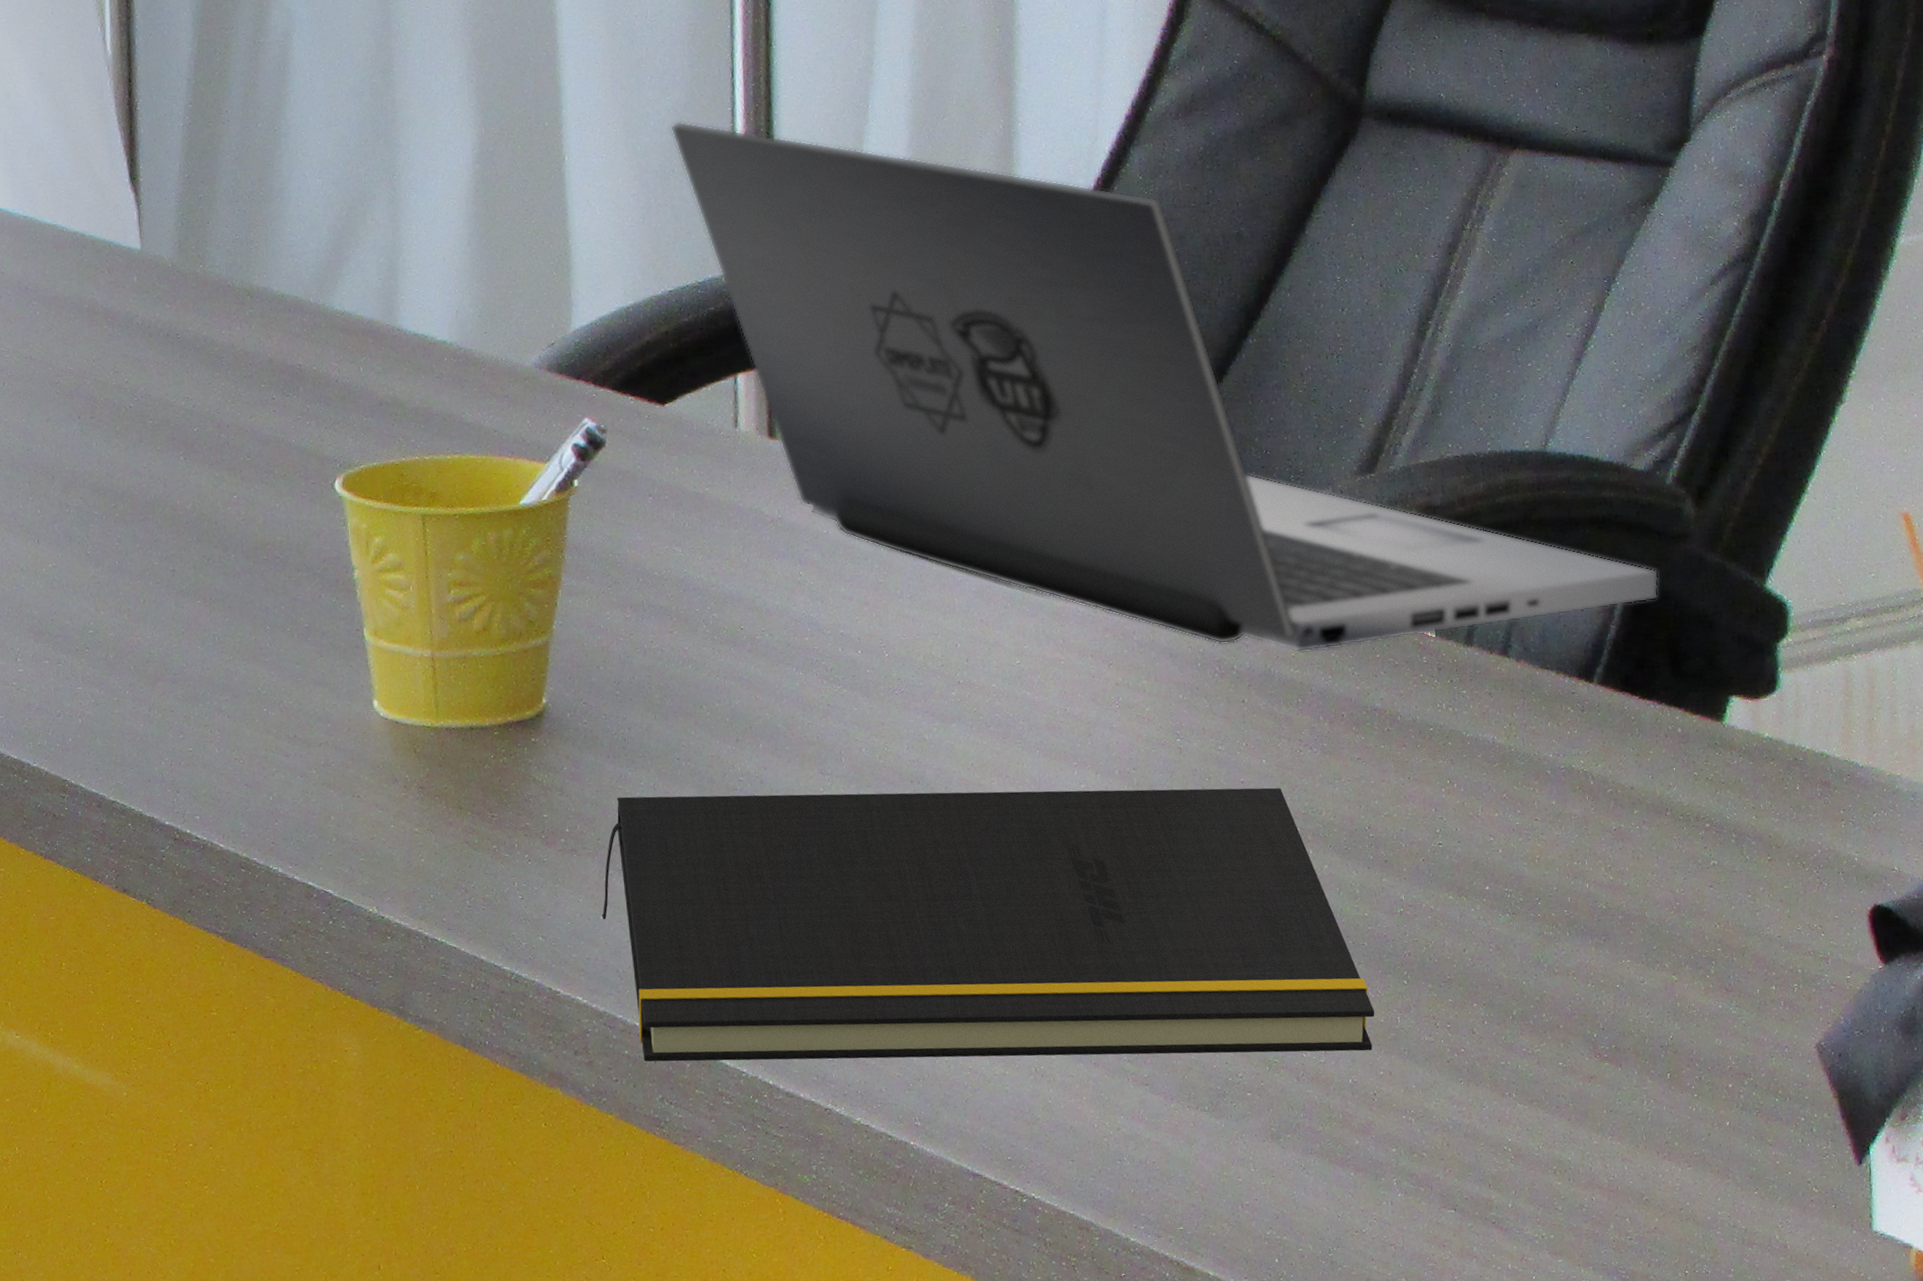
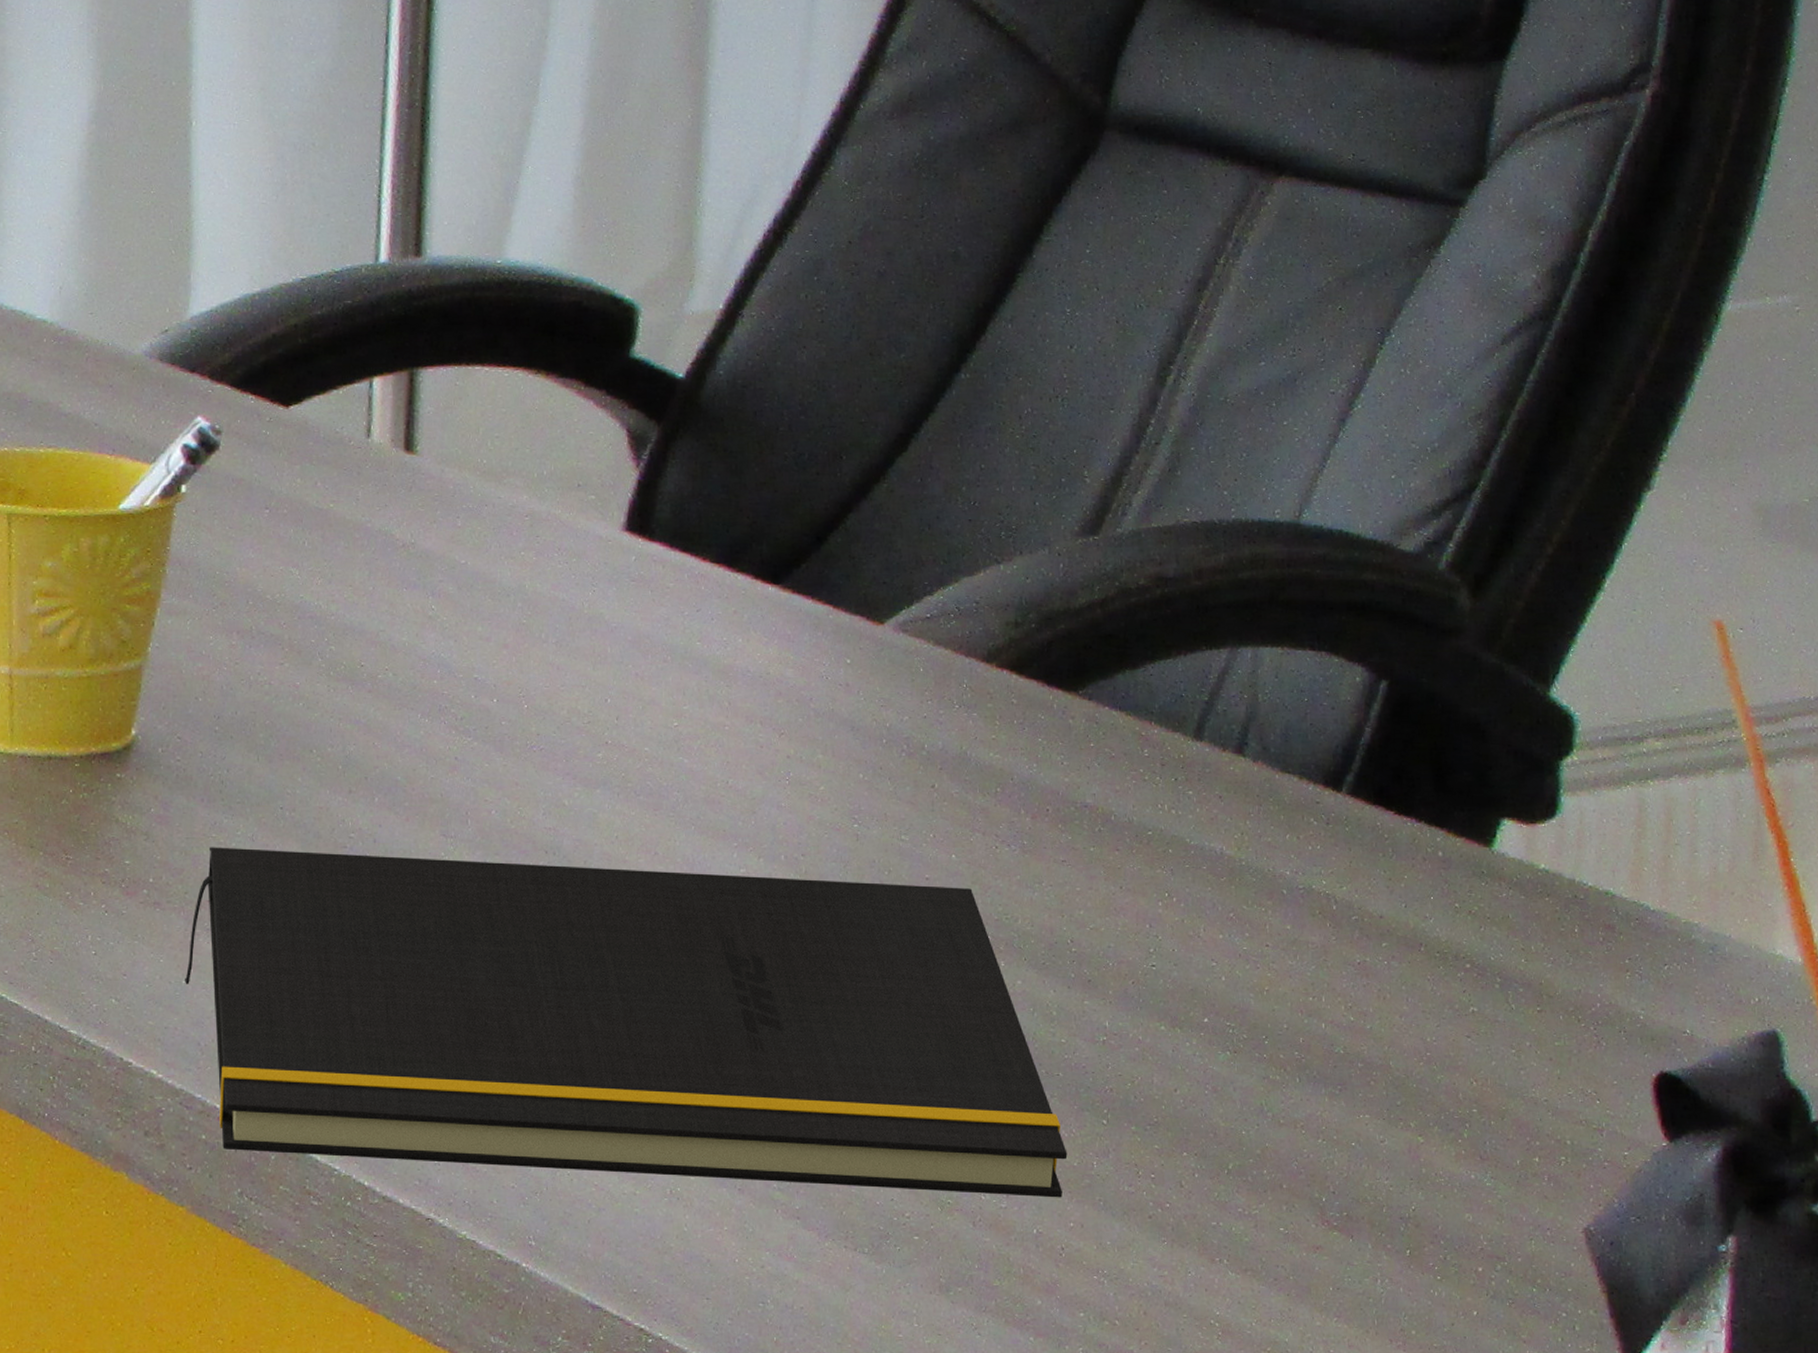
laptop: present [670,121,1659,653] -> none [313,90,1425,735]

